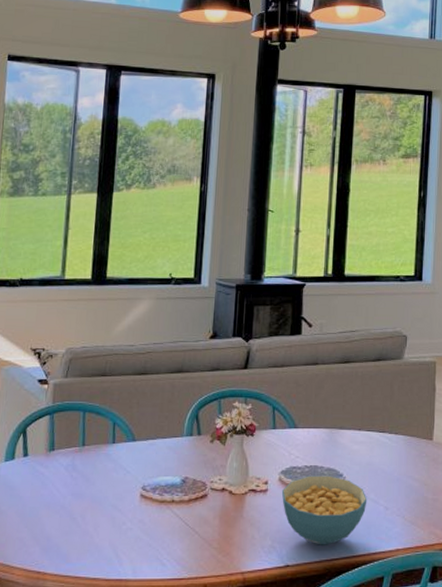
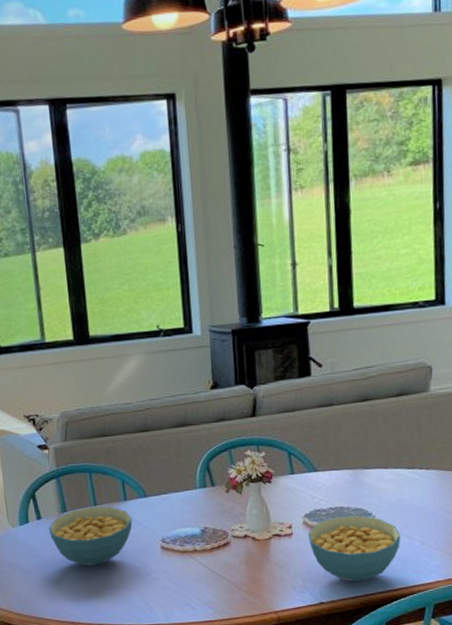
cereal bowl: none [33,447,117,511] -> present [48,506,133,566]

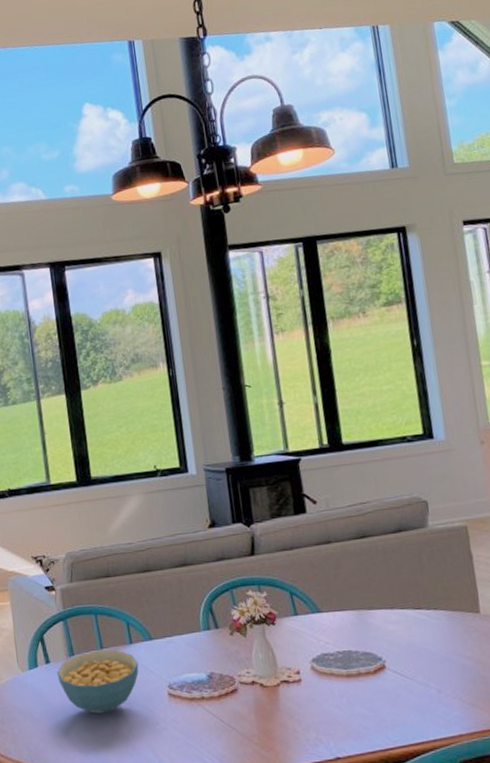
cereal bowl: present [307,515,401,582] -> none [316,660,416,735]

